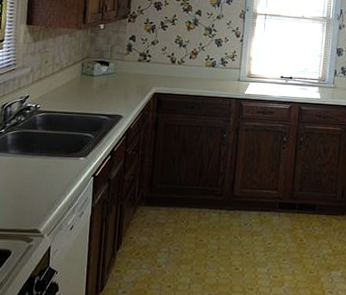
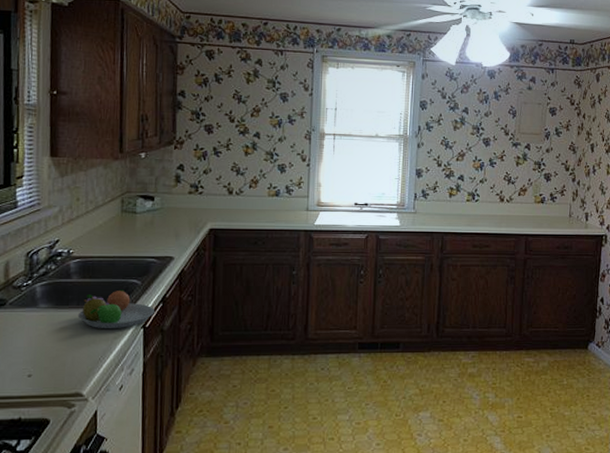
fruit bowl: none [40,141,104,176] -> present [77,289,155,329]

